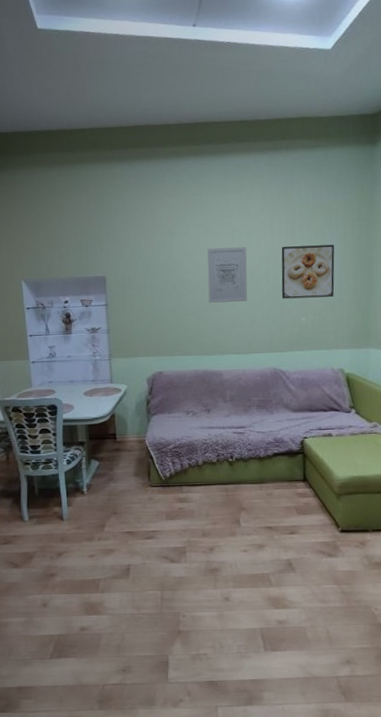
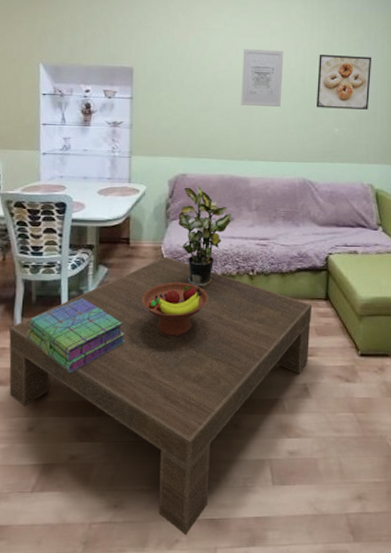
coffee table: none [18,448,291,696] -> present [9,256,311,536]
stack of books: none [33,489,120,556] -> present [26,298,125,374]
fruit bowl: none [131,471,193,520] -> present [141,282,209,336]
potted plant: none [159,381,209,475] -> present [178,185,233,287]

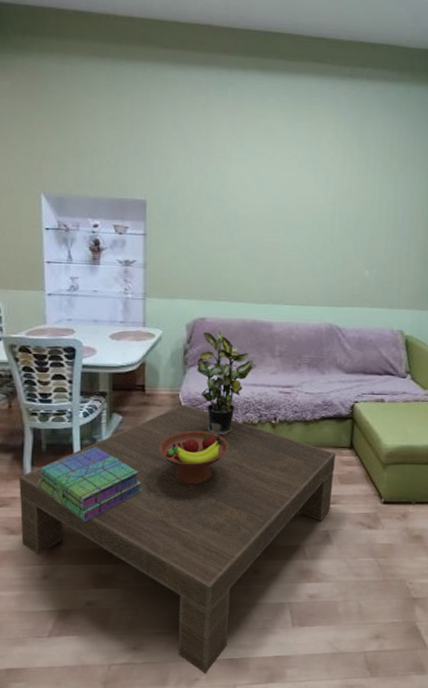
wall art: present [241,48,284,108] -> none [265,181,313,248]
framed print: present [317,54,372,110] -> none [346,189,408,251]

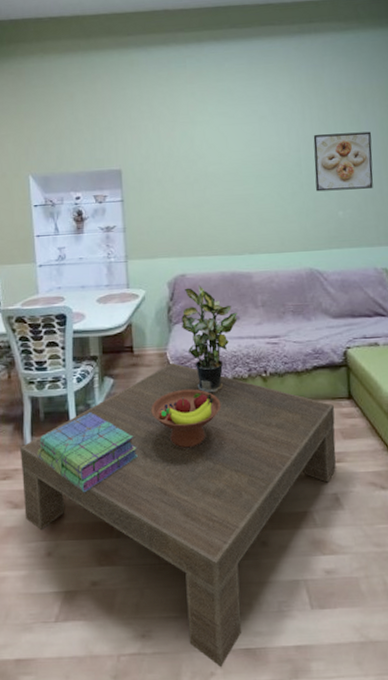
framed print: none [346,189,408,251] -> present [313,131,373,192]

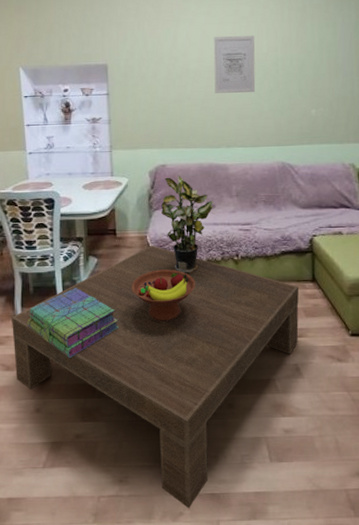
wall art: none [233,136,278,197] -> present [213,36,256,93]
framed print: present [313,131,373,192] -> none [290,34,347,90]

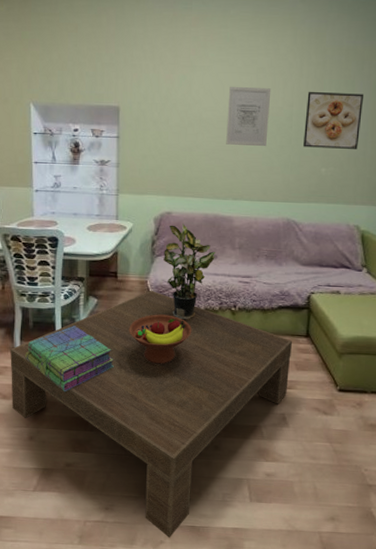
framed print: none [290,34,347,90] -> present [303,91,364,149]

